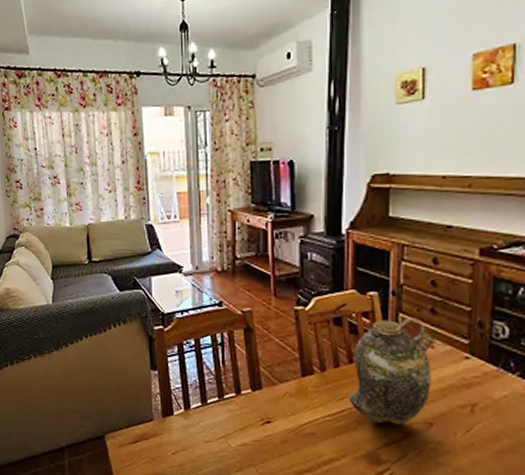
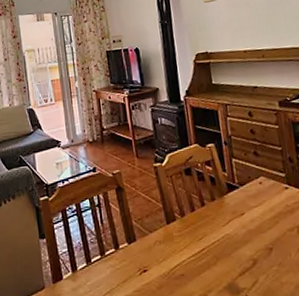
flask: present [348,317,436,425] -> none [204,161,266,256]

